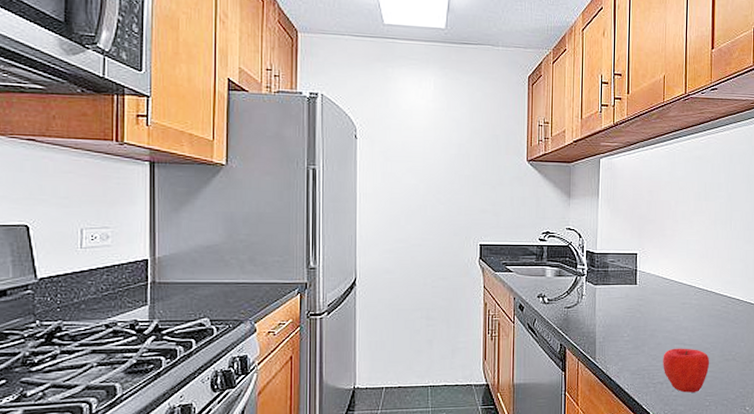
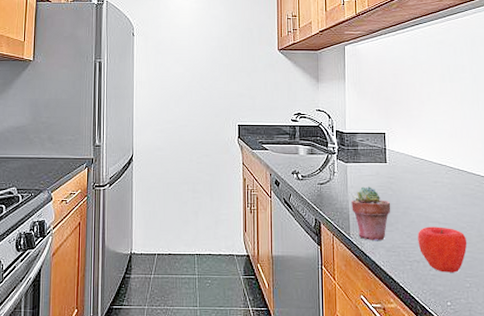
potted succulent: none [598,309,639,365] -> present [351,186,391,241]

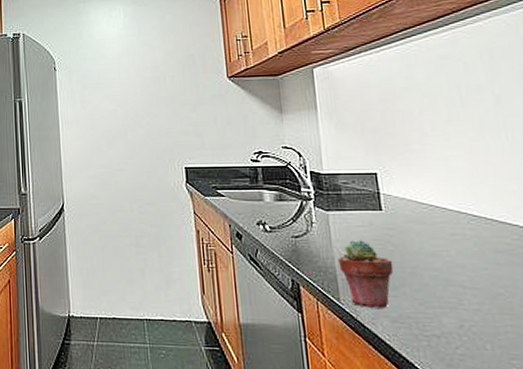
apple: present [418,226,468,273] -> none [434,291,509,353]

